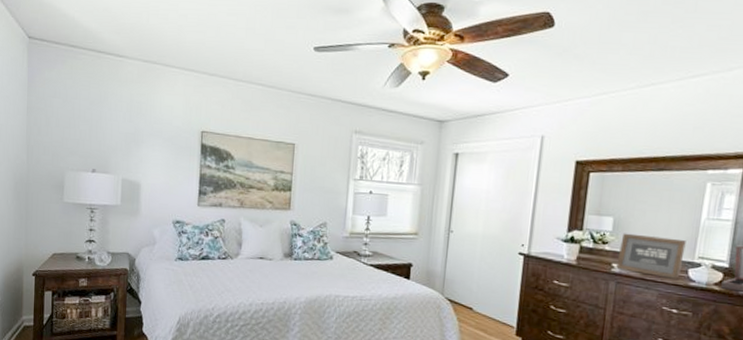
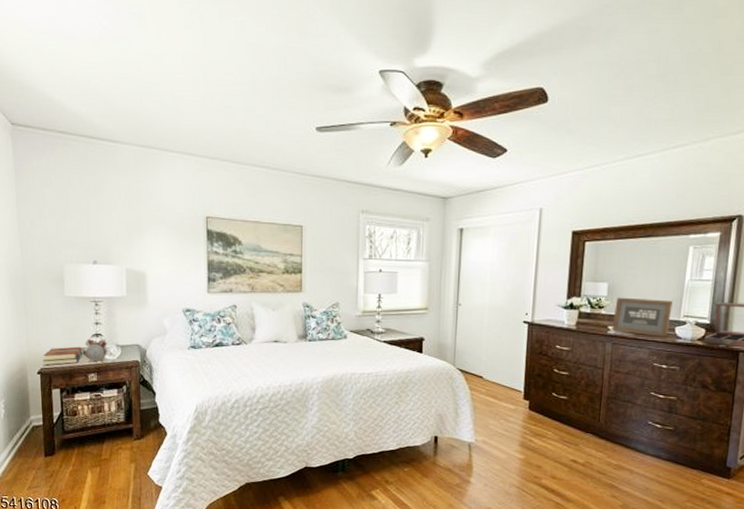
books: none [38,251,76,268] -> present [43,346,83,366]
alarm clock: none [77,242,100,269] -> present [84,336,108,363]

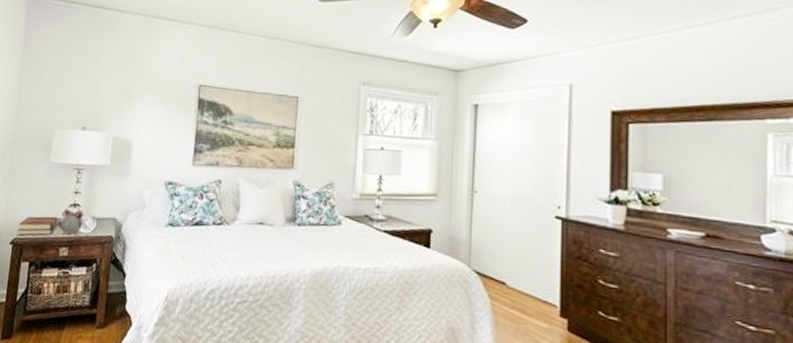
picture frame: present [612,297,673,338] -> none [673,192,753,249]

